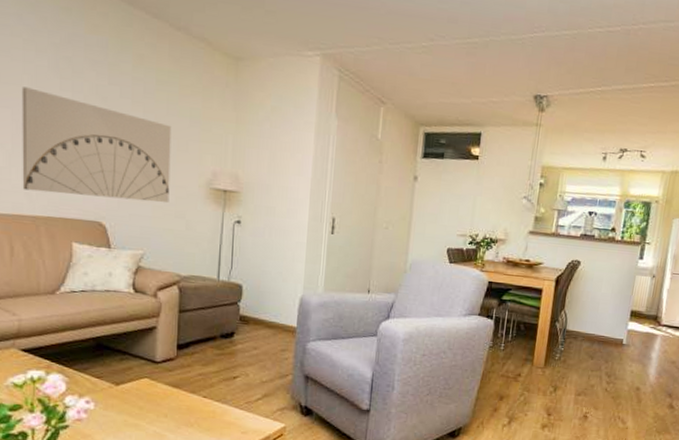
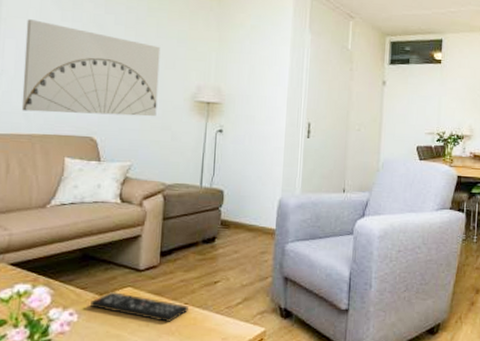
remote control: none [107,381,207,414] -> present [90,291,188,322]

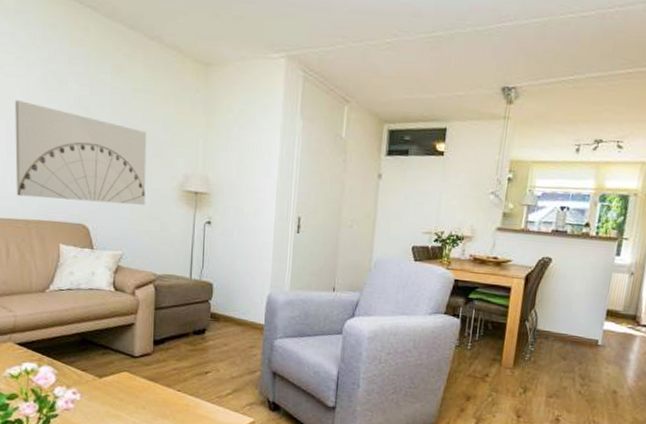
remote control: present [90,291,188,322] -> none [91,374,181,407]

